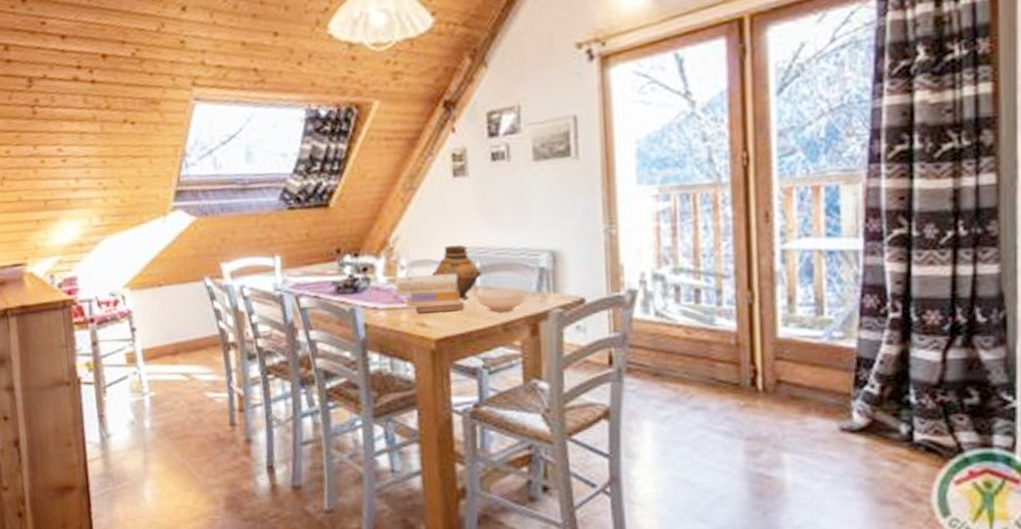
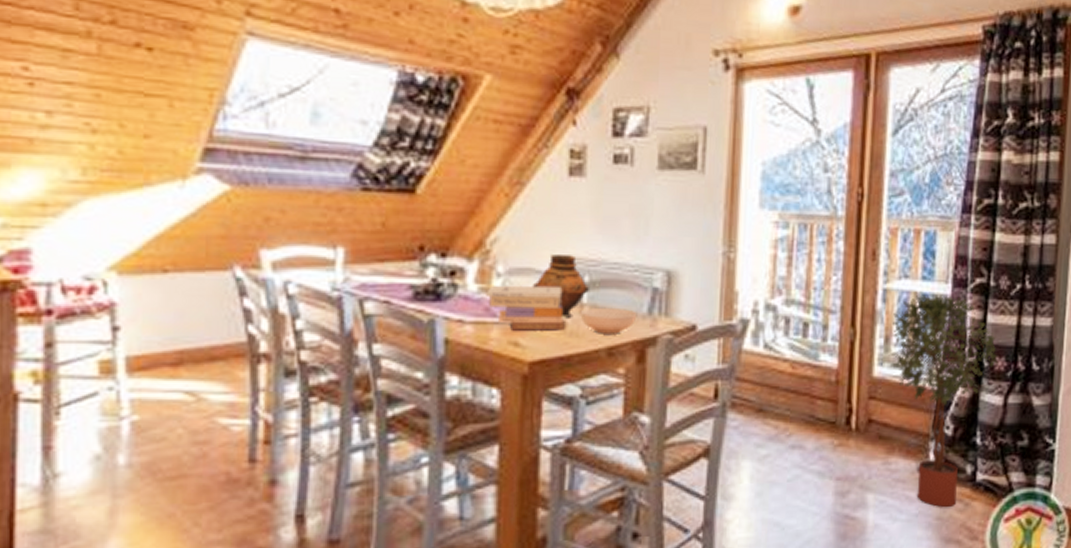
potted tree: none [794,250,930,469] -> present [888,294,998,508]

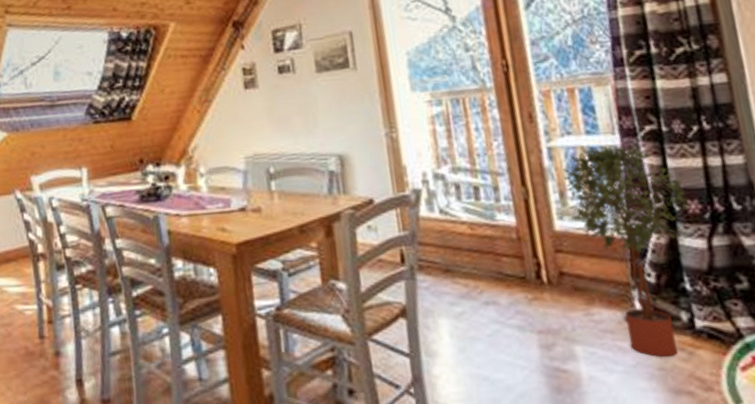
books: present [486,285,565,331] -> none [194,179,261,219]
vase: present [532,253,589,318] -> none [229,152,276,204]
bowl: present [580,307,637,334] -> none [271,191,320,215]

